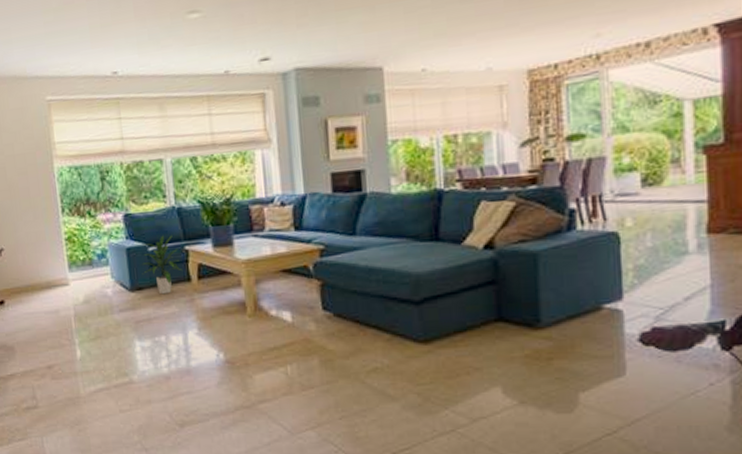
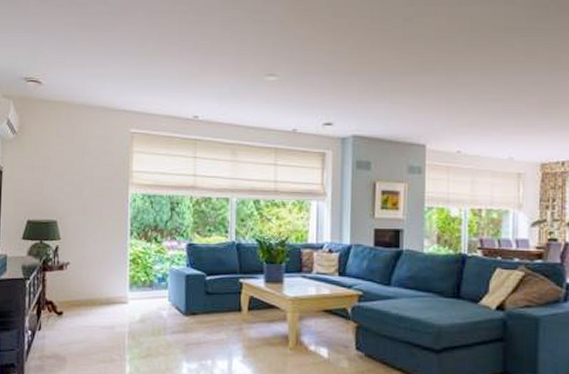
indoor plant: present [141,235,182,295] -> none [197,267,234,321]

